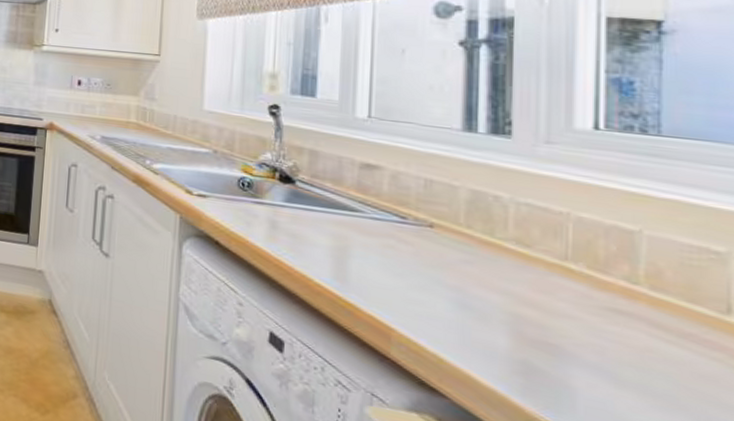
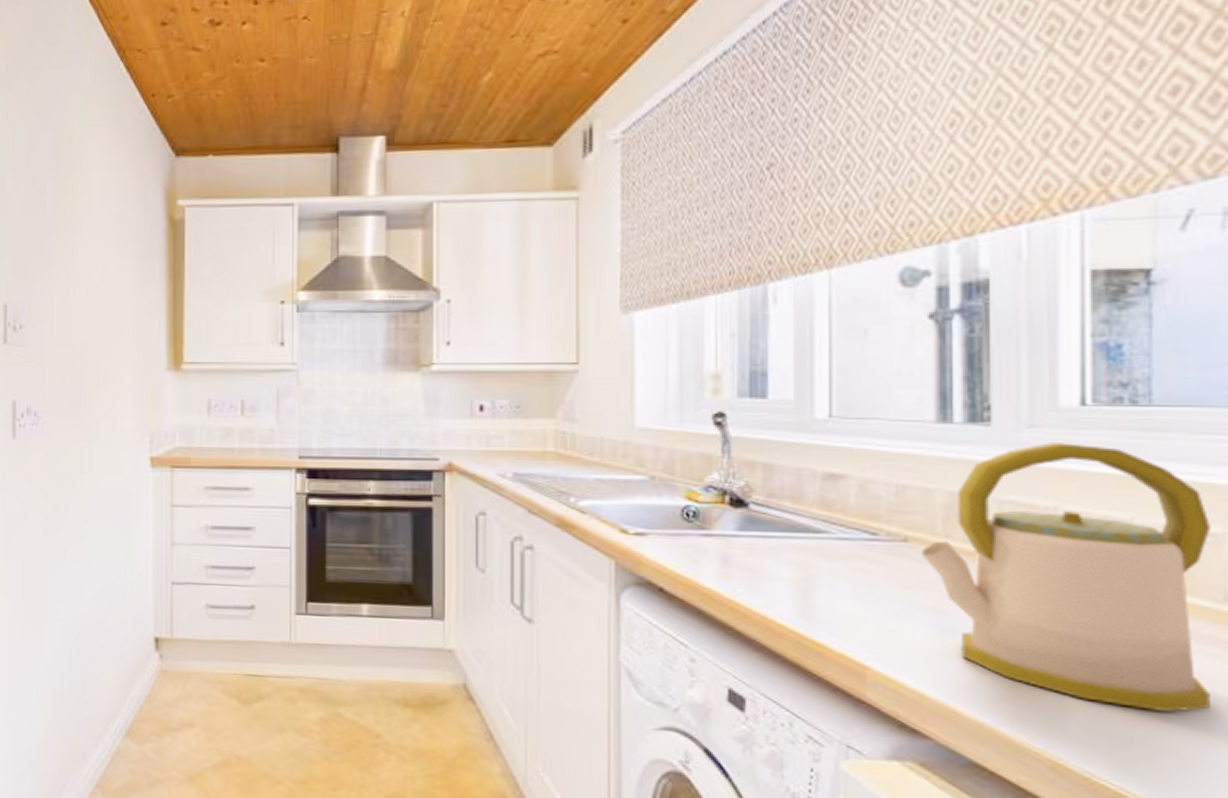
kettle: none [445,157,715,407] -> present [922,443,1211,712]

